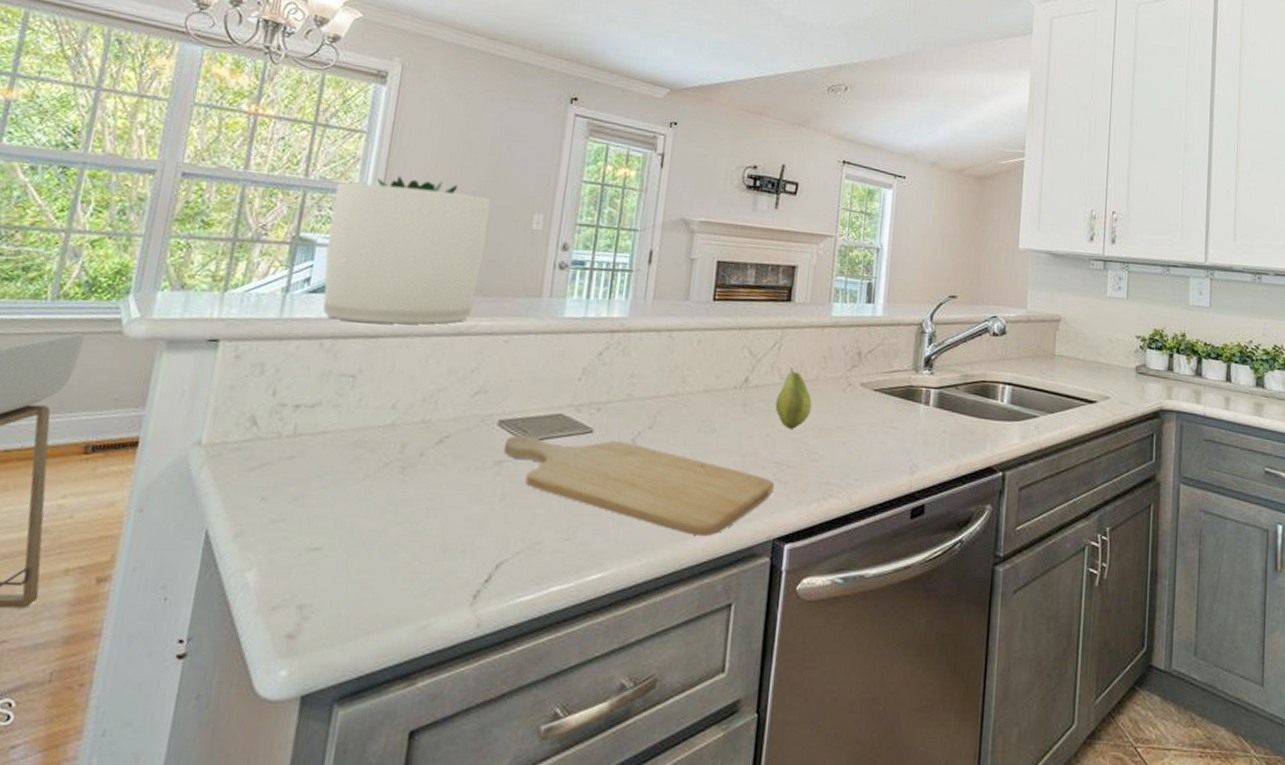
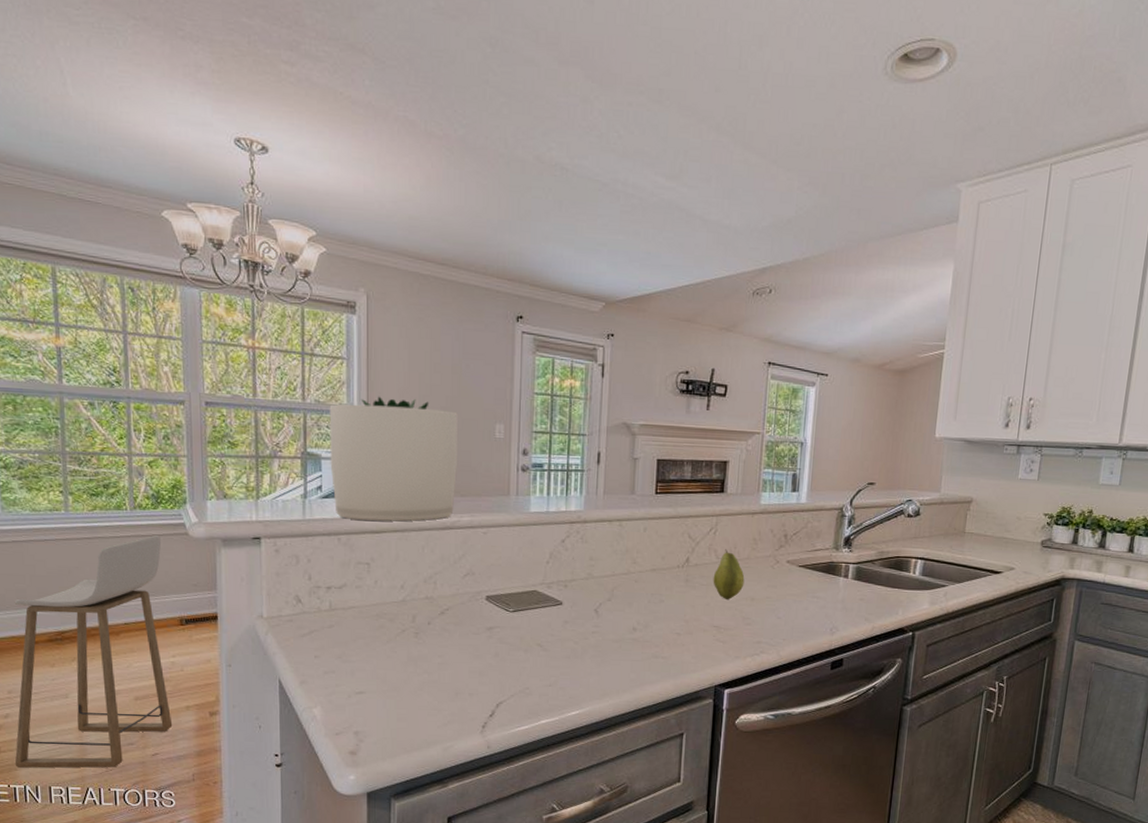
chopping board: present [503,435,775,537] -> none [492,607,715,684]

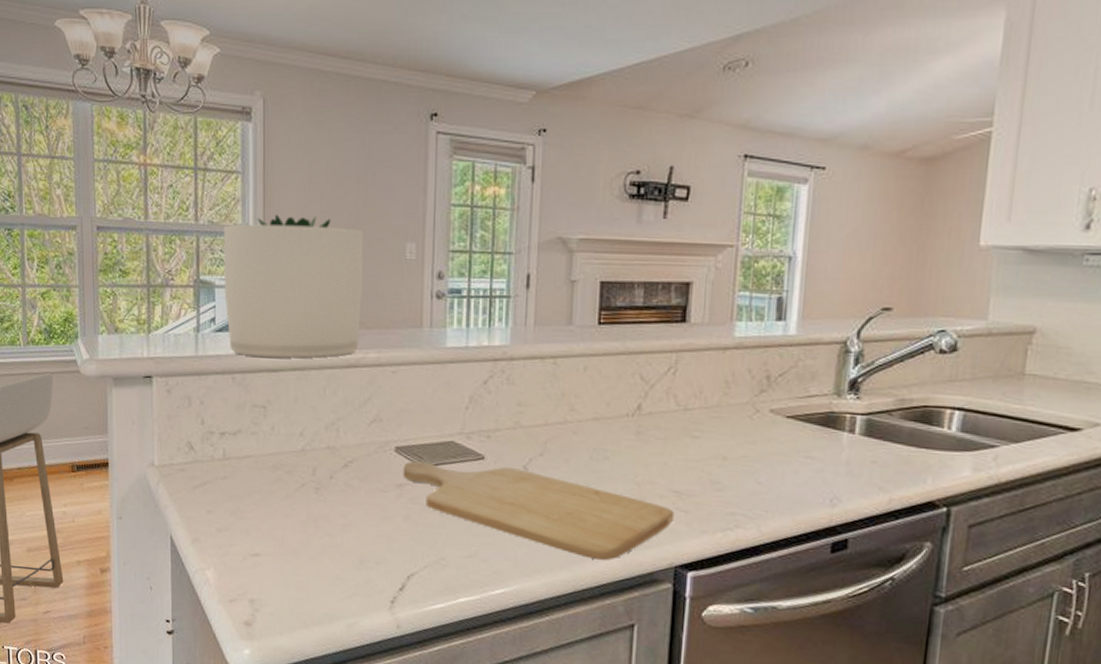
chopping board: none [492,607,715,684] -> present [403,461,675,561]
fruit: present [713,549,745,599] -> none [672,394,714,458]

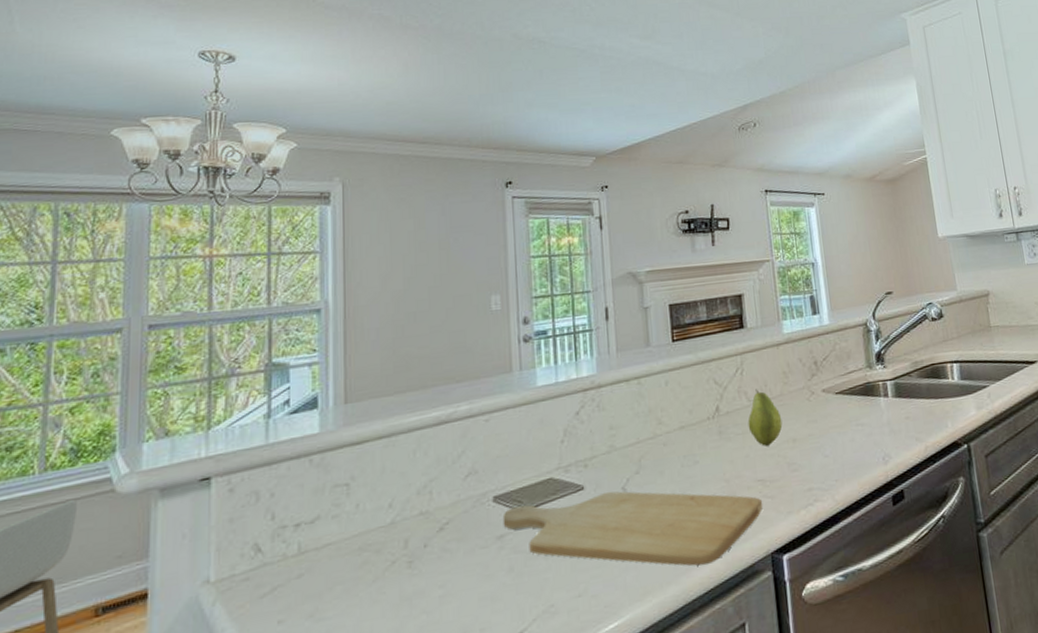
planter: present [223,214,364,359] -> none [299,283,452,434]
fruit: none [672,394,714,458] -> present [748,389,783,446]

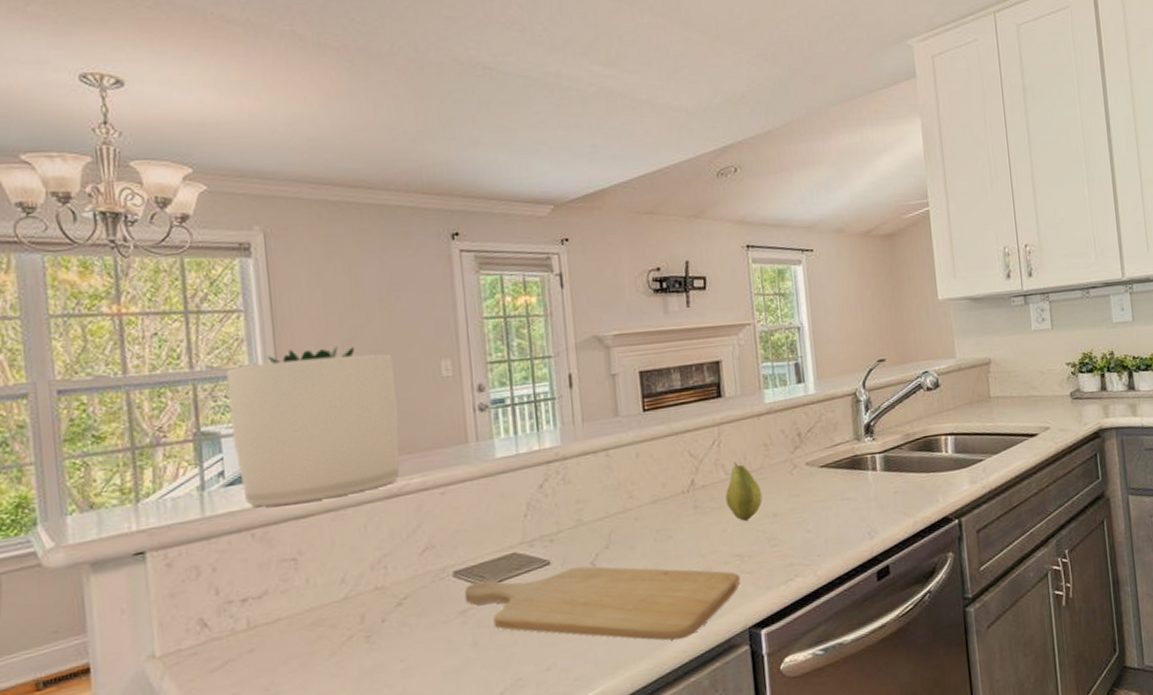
planter: none [299,283,452,434] -> present [226,346,400,507]

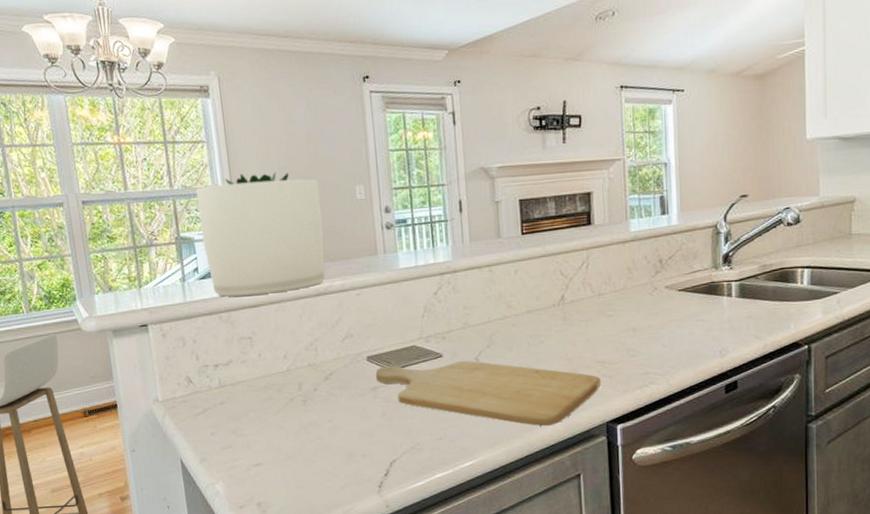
fruit: present [725,462,763,521] -> none [591,282,624,333]

